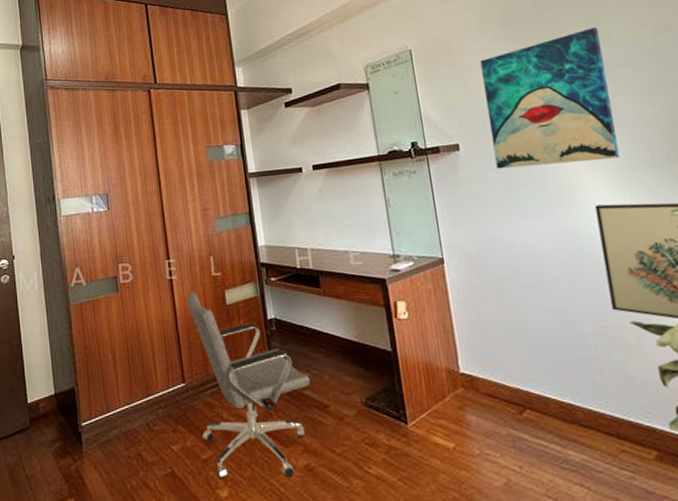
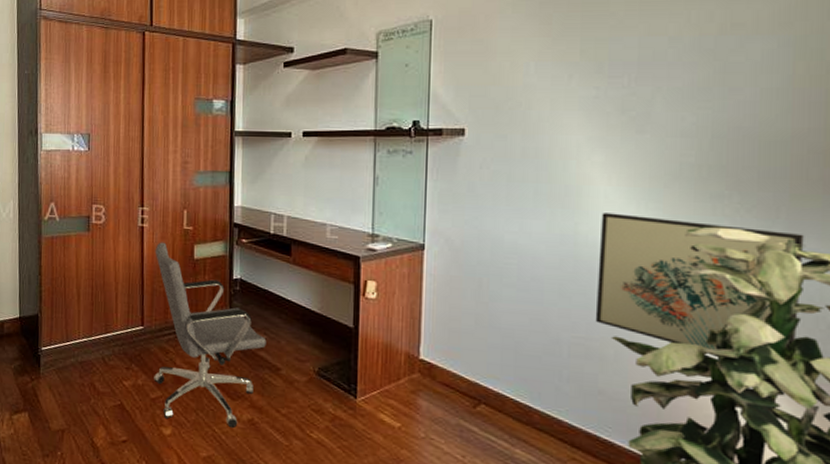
wall art: present [480,27,620,169] -> none [502,17,654,166]

